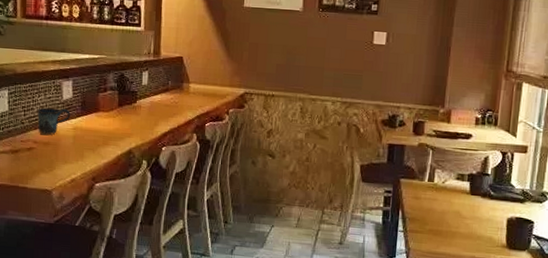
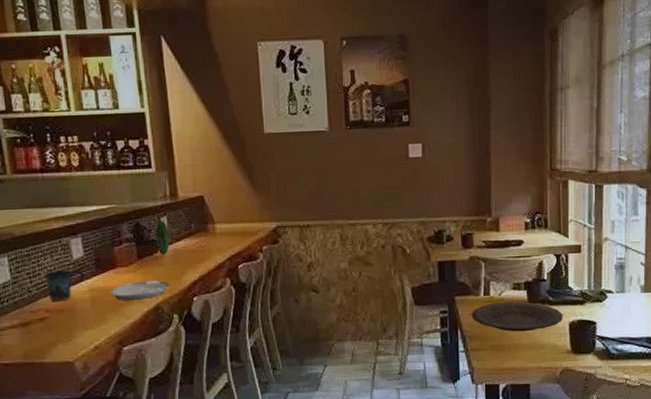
plate: none [90,74,148,143] -> present [110,220,170,301]
plate: none [414,189,503,221] -> present [471,301,564,332]

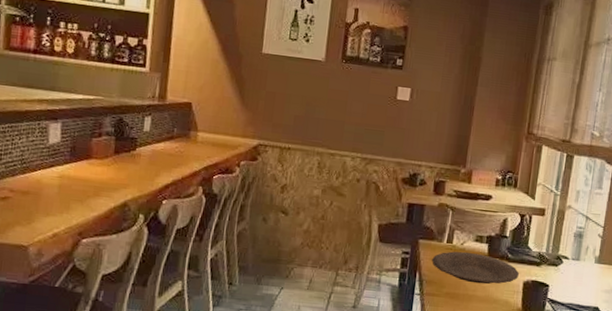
mug: present [44,270,85,302] -> none [16,152,57,184]
plate: present [110,220,170,301] -> none [79,119,151,195]

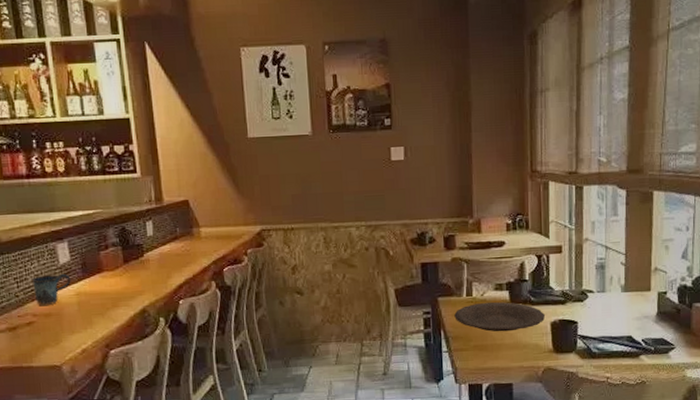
mug: none [16,152,57,184] -> present [31,274,71,307]

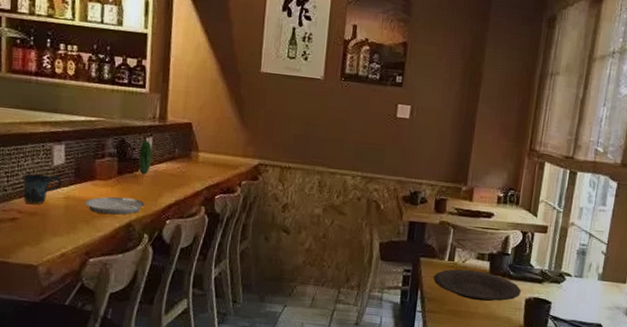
plate: none [96,224,156,305] -> present [84,140,152,215]

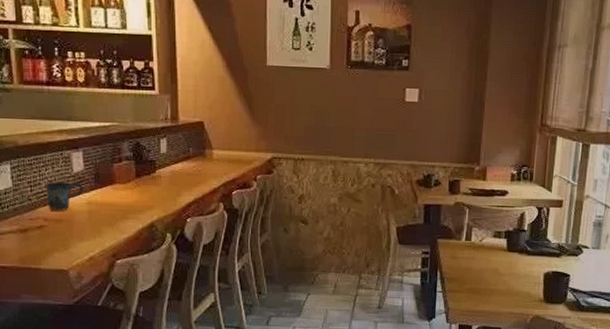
plate: present [84,140,152,215] -> none [107,141,167,217]
plate: present [433,269,522,302] -> none [452,248,540,278]

